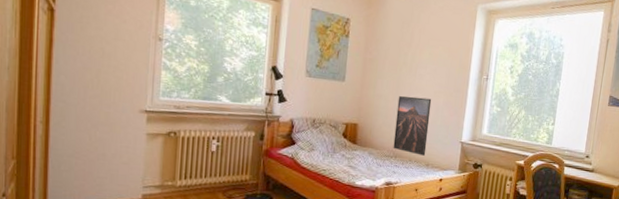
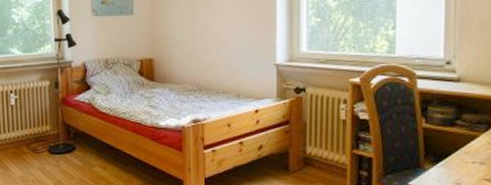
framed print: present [393,95,432,156] -> none [194,19,235,86]

